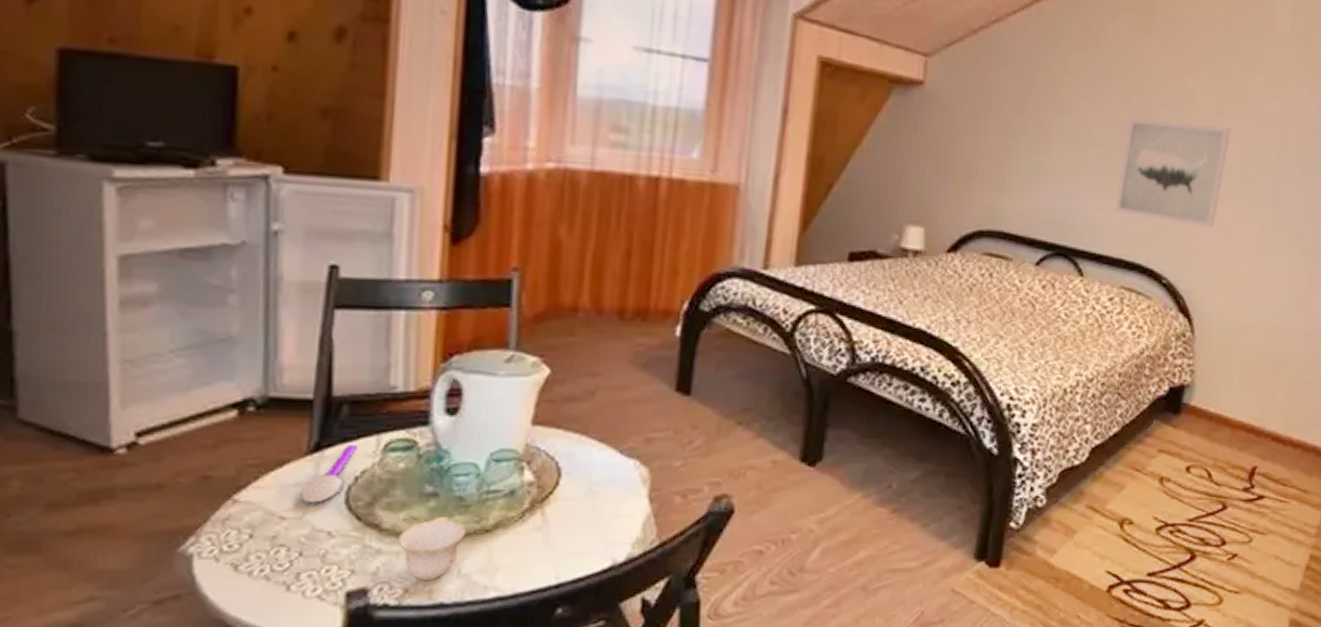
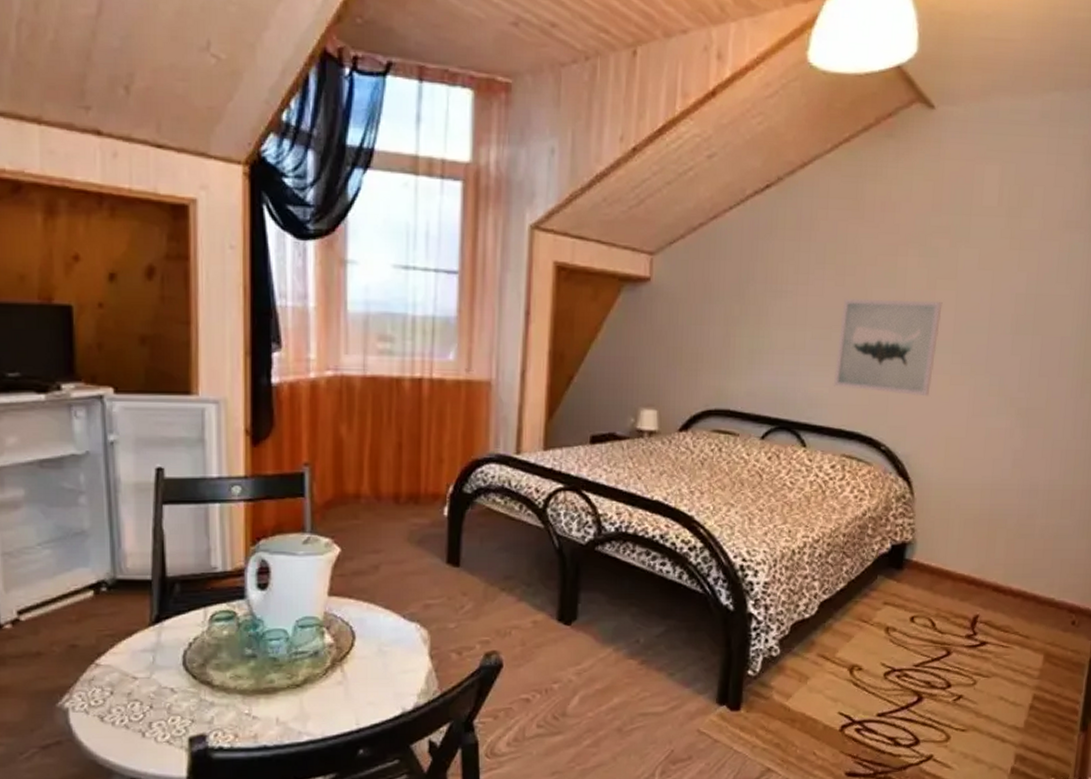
spoon: present [301,444,357,503] -> none [148,616,189,665]
teacup: present [398,517,467,581] -> none [227,675,281,728]

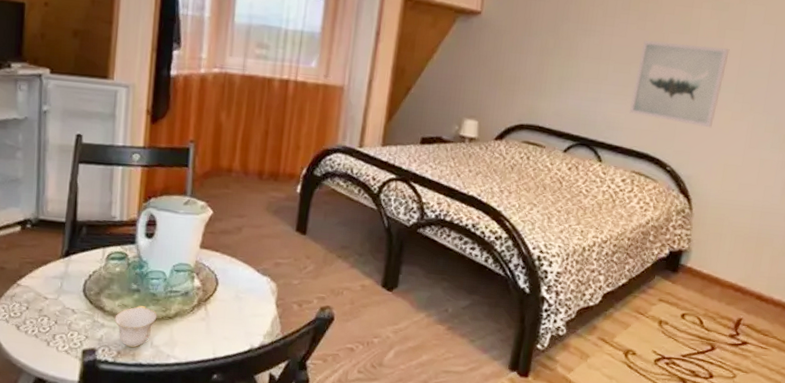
teacup: none [227,675,281,728] -> present [114,305,157,348]

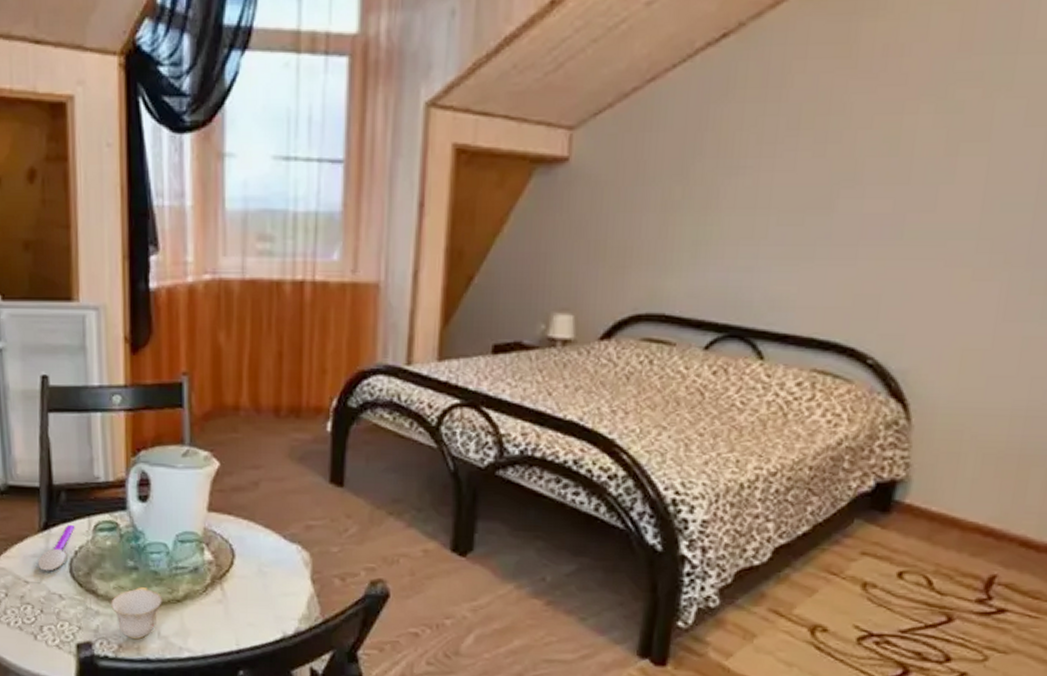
spoon: none [57,253,91,290] -> present [38,524,74,571]
wall art: present [630,41,730,128] -> none [805,171,967,296]

